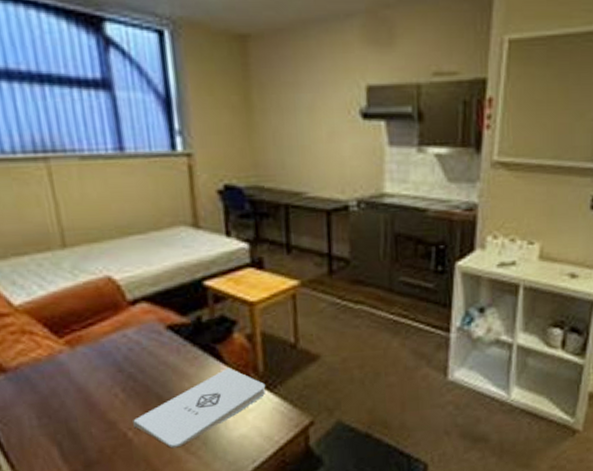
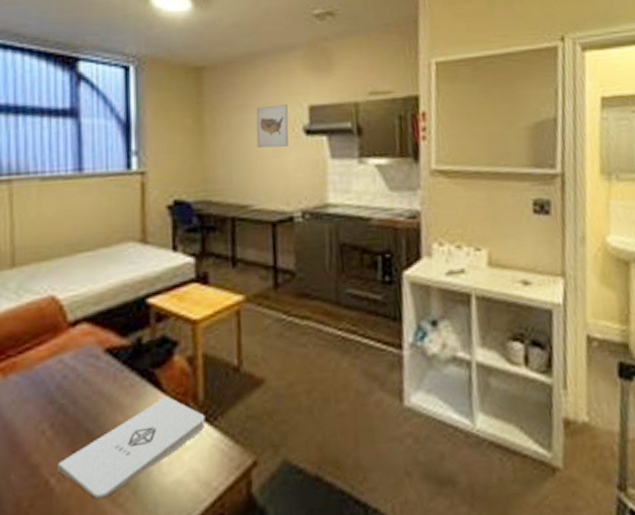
wall art: none [308,83,345,132] -> present [256,104,289,148]

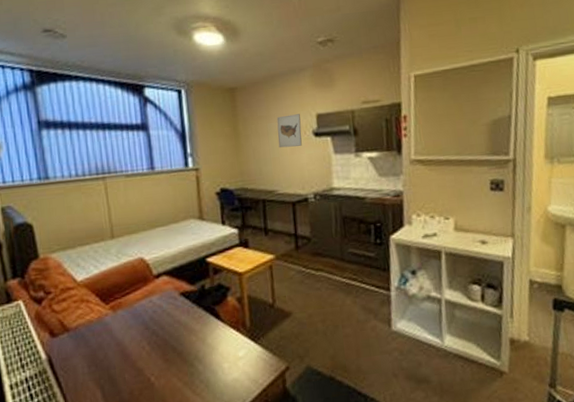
notepad: present [58,396,206,500] -> none [155,324,252,390]

